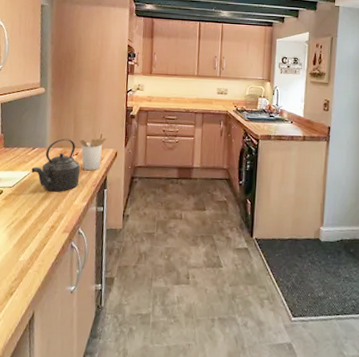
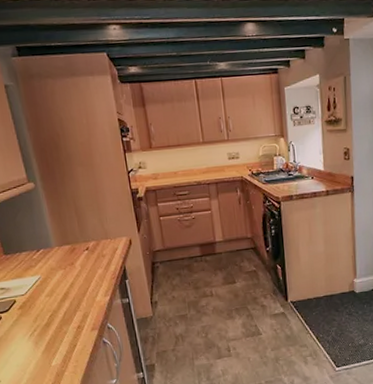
kettle: present [31,138,81,192] -> none [41,234,96,292]
utensil holder: present [79,132,107,171] -> none [86,221,117,265]

